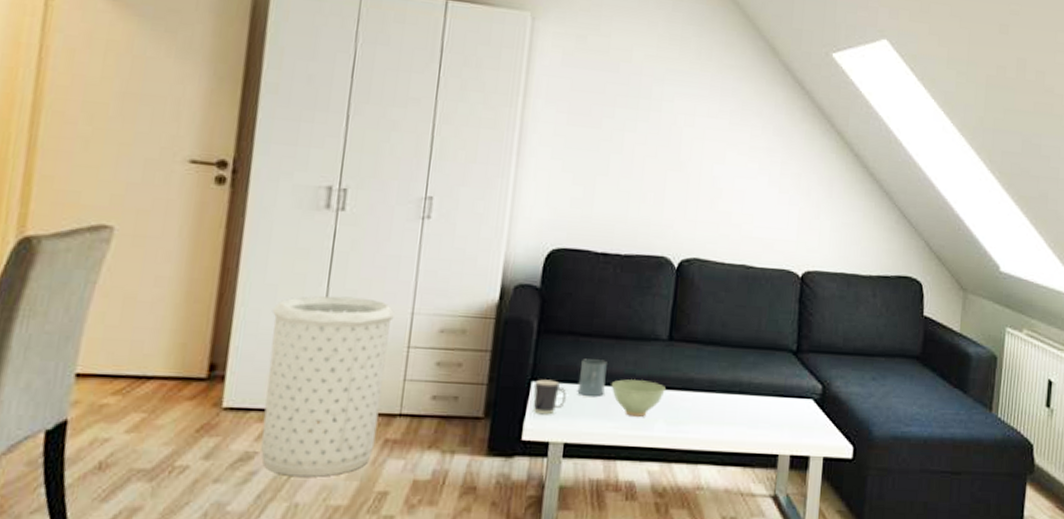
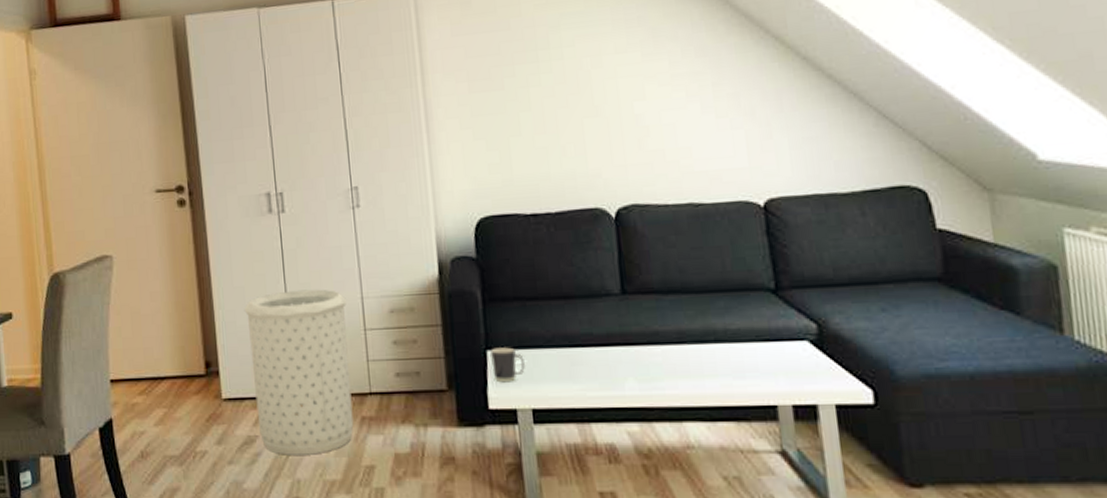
cup: present [577,359,607,397] -> none [532,322,563,361]
bowl: present [611,379,666,417] -> none [569,338,629,377]

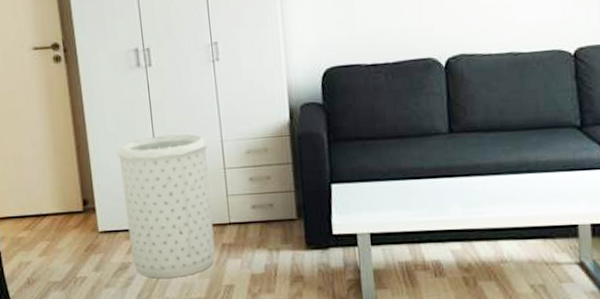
mug: present [490,347,525,383] -> none [335,181,364,211]

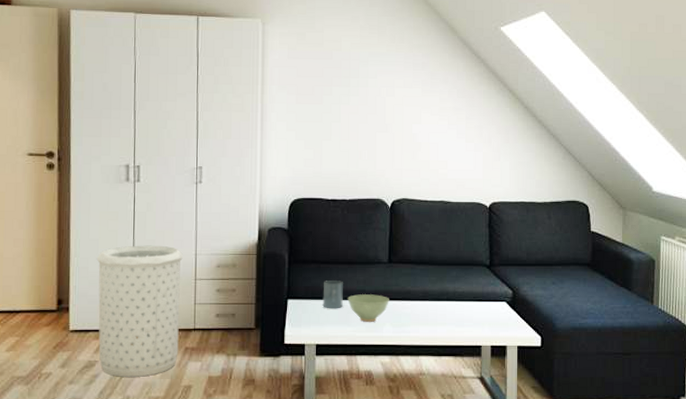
cup: none [371,158,398,192] -> present [322,281,343,309]
bowl: none [402,171,454,204] -> present [347,294,389,322]

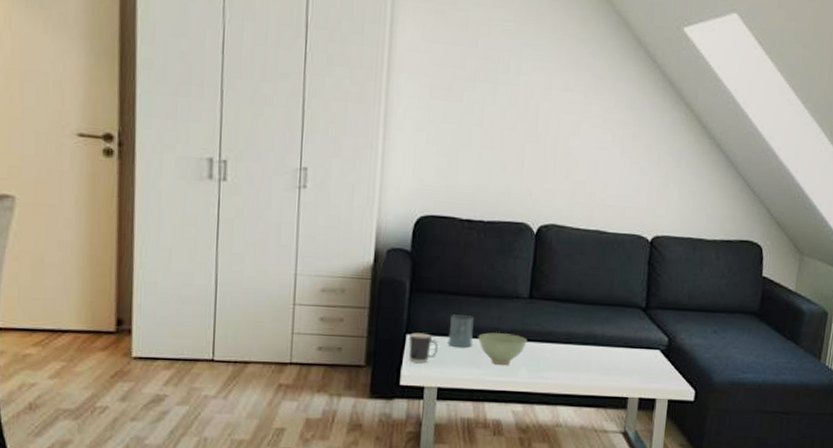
laundry basket: present [97,245,183,377] -> none [169,259,279,416]
mug: none [290,298,314,324] -> present [409,332,438,363]

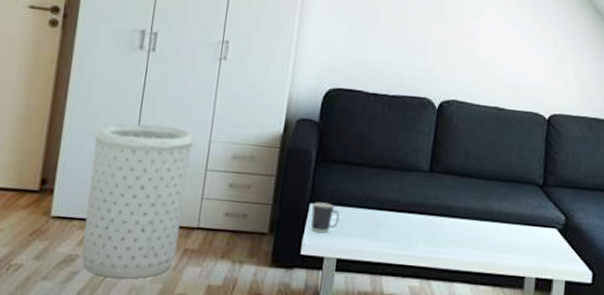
laundry basket: none [169,259,279,416] -> present [82,123,195,279]
cup: present [448,315,474,348] -> none [349,185,376,220]
bowl: present [478,332,527,365] -> none [378,204,426,238]

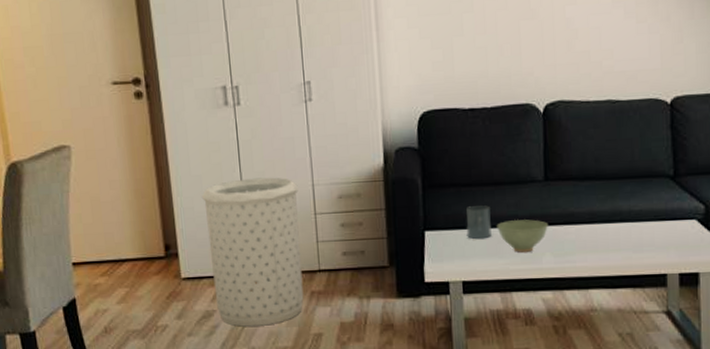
mug: present [311,202,340,233] -> none [428,228,458,259]
cup: none [349,185,376,220] -> present [465,205,492,240]
bowl: none [378,204,426,238] -> present [496,219,548,253]

